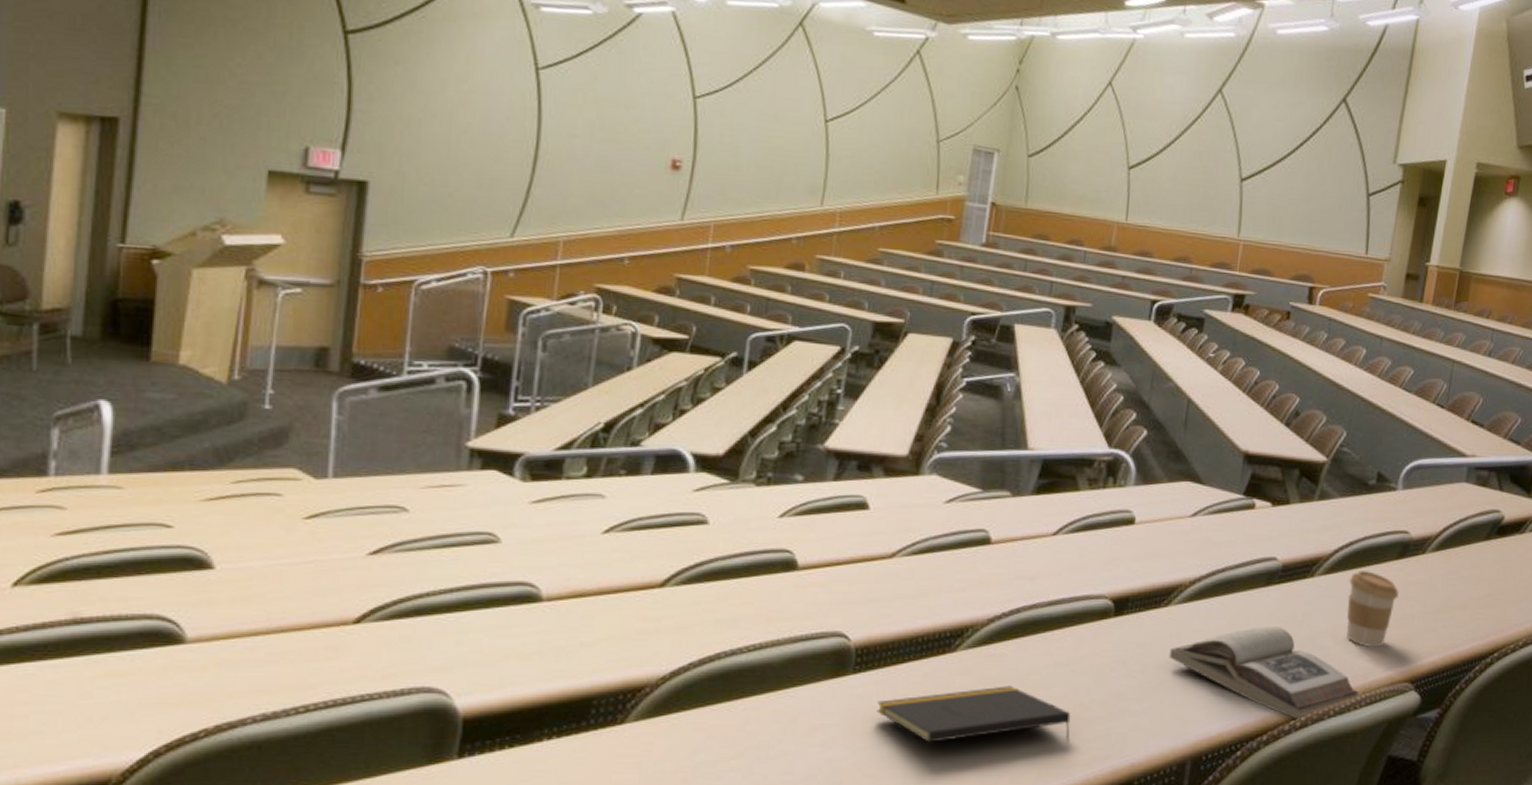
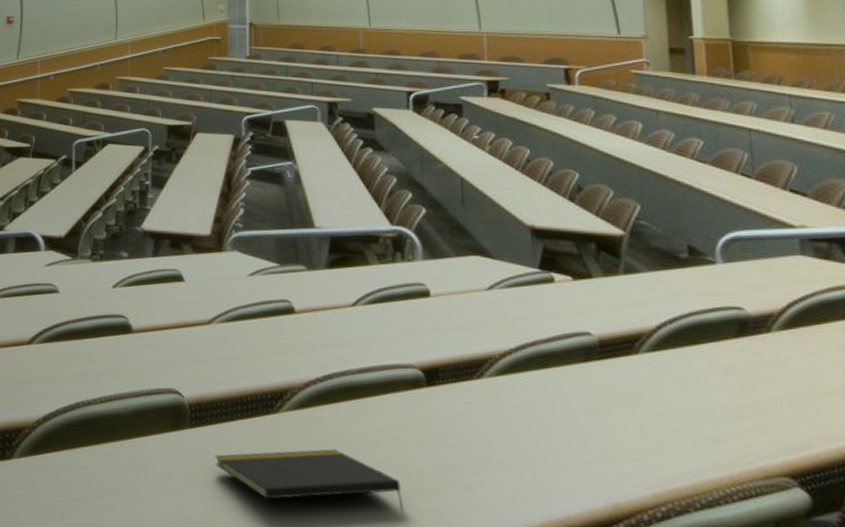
book: present [1169,627,1362,721] -> none [492,404,732,511]
coffee cup: present [1346,570,1399,647] -> none [681,348,749,434]

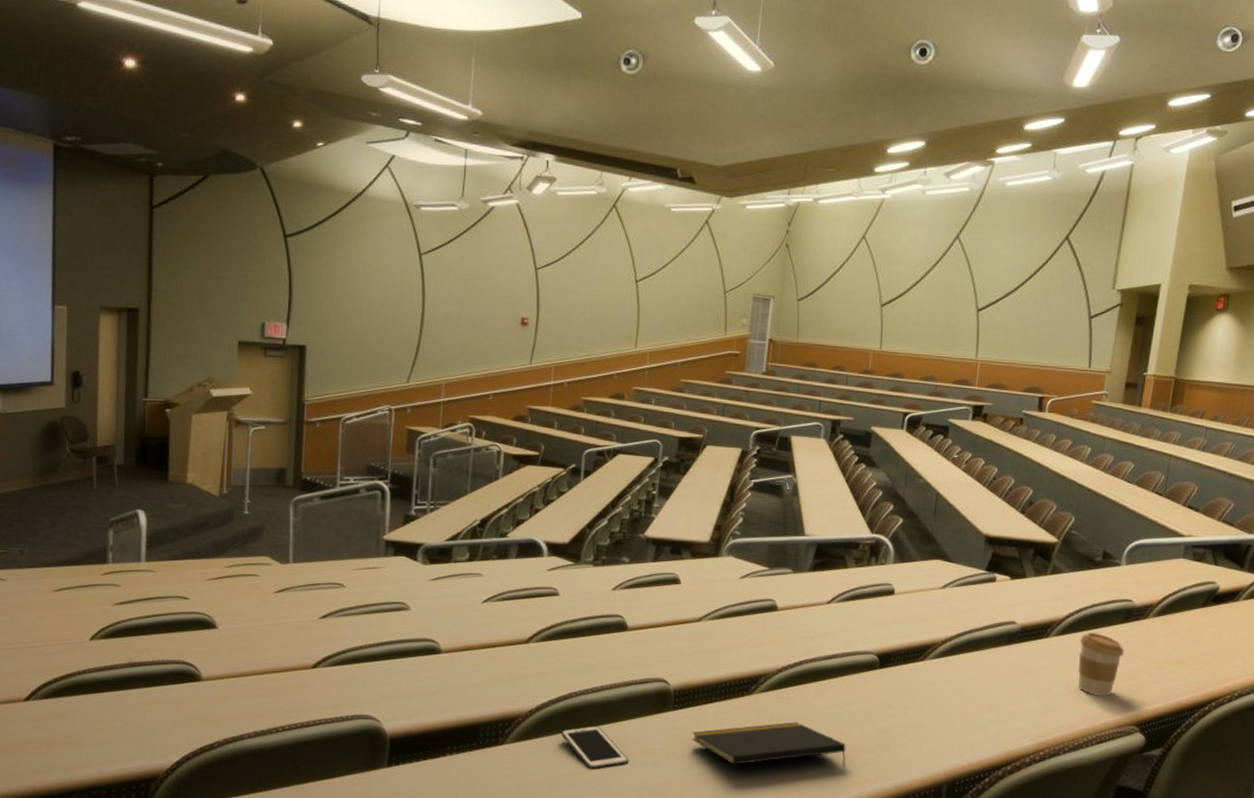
cell phone: none [71,441,146,495] -> present [561,725,628,770]
coffee cup: none [681,348,749,434] -> present [1078,632,1124,696]

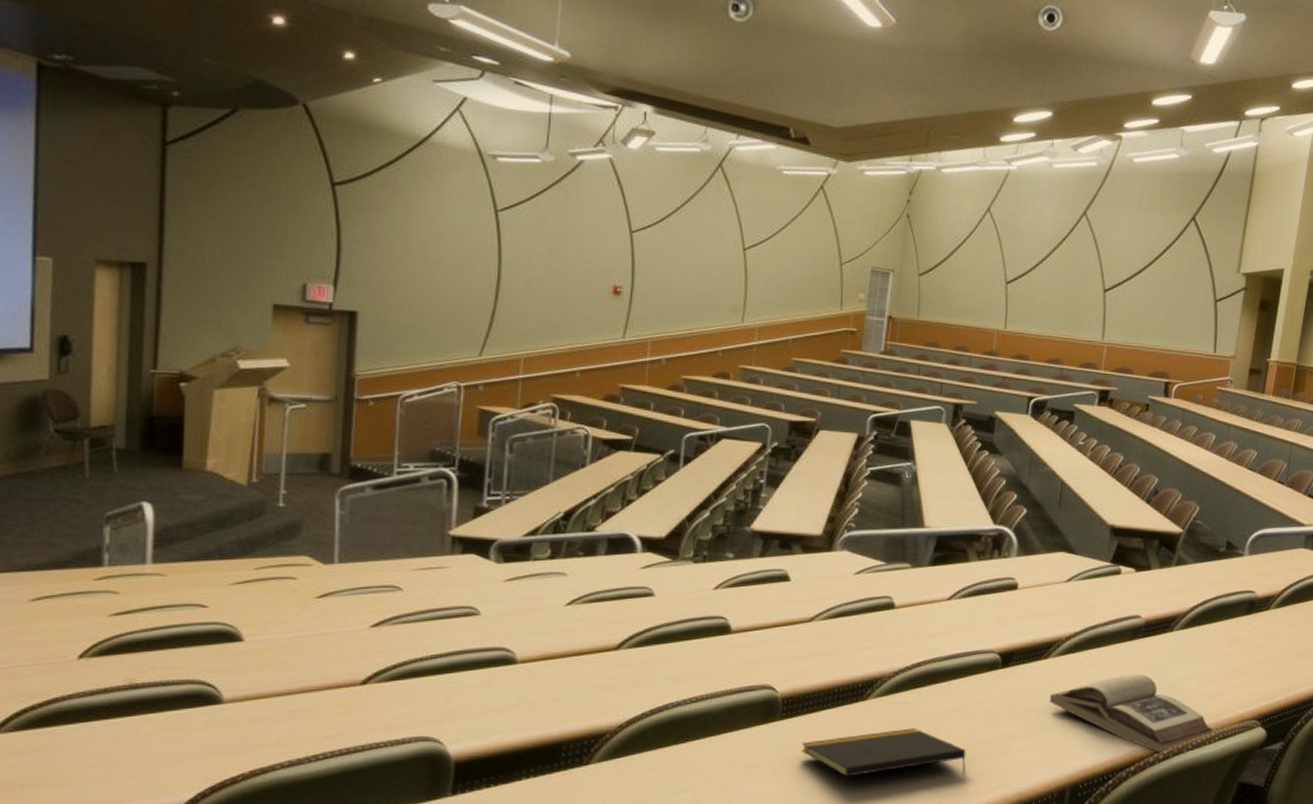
cell phone: present [561,725,628,770] -> none [655,739,731,789]
book: none [926,678,1093,755] -> present [1049,674,1216,754]
coffee cup: present [1078,632,1124,696] -> none [1202,625,1247,690]

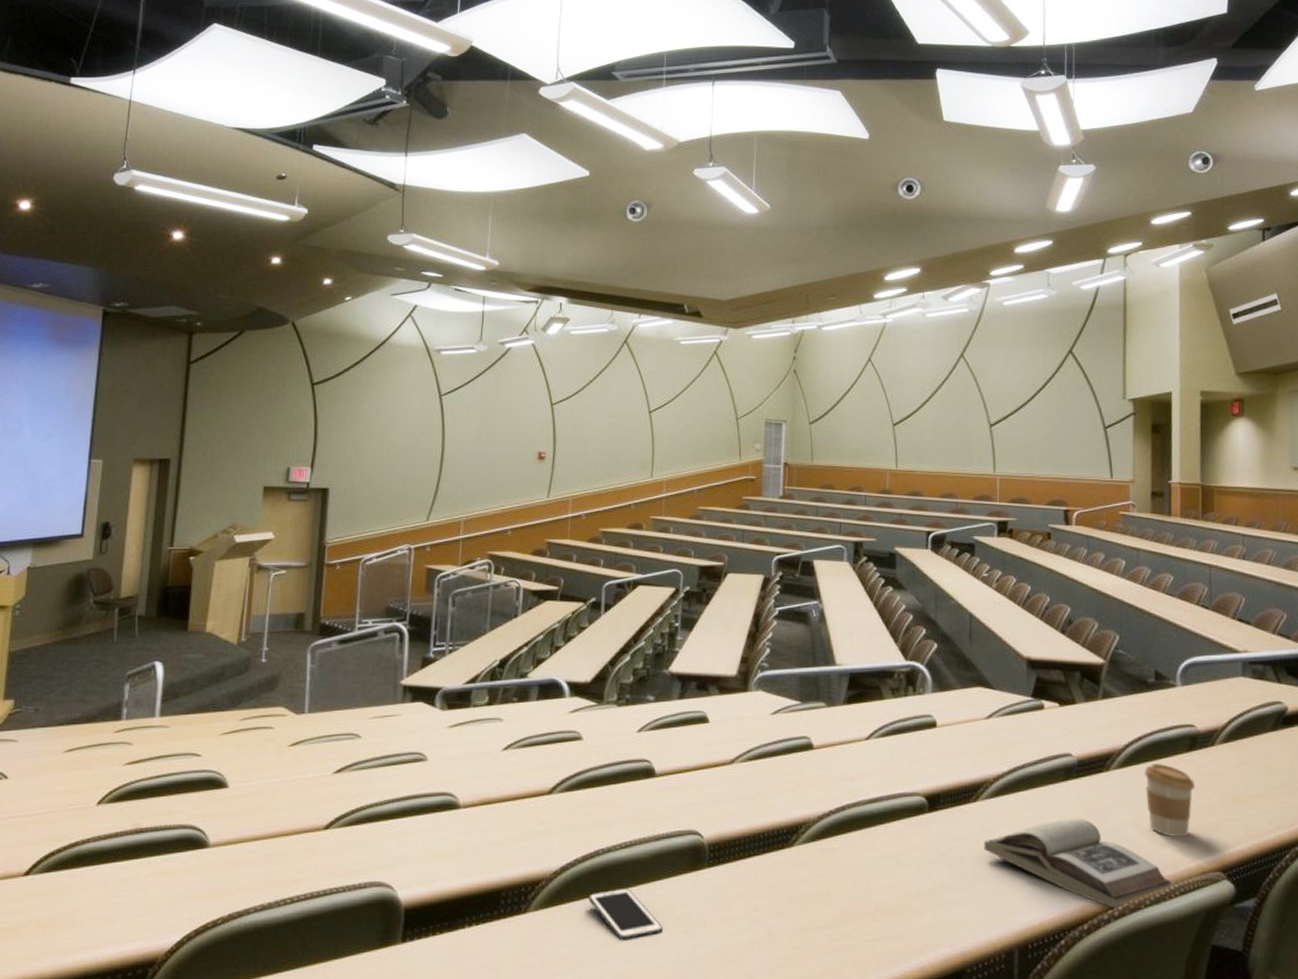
cell phone: none [655,739,731,789] -> present [589,887,662,940]
notepad: present [801,728,966,777] -> none [730,877,902,931]
coffee cup: none [1202,625,1247,690] -> present [1143,763,1195,837]

